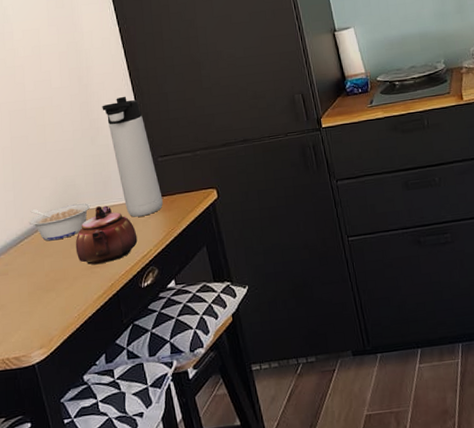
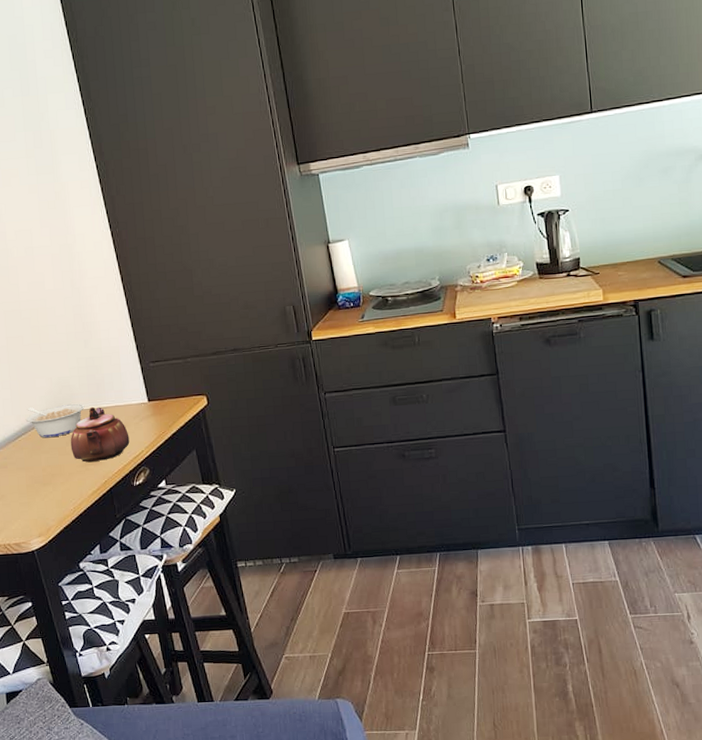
thermos bottle: present [102,96,163,217] -> none [94,301,154,419]

